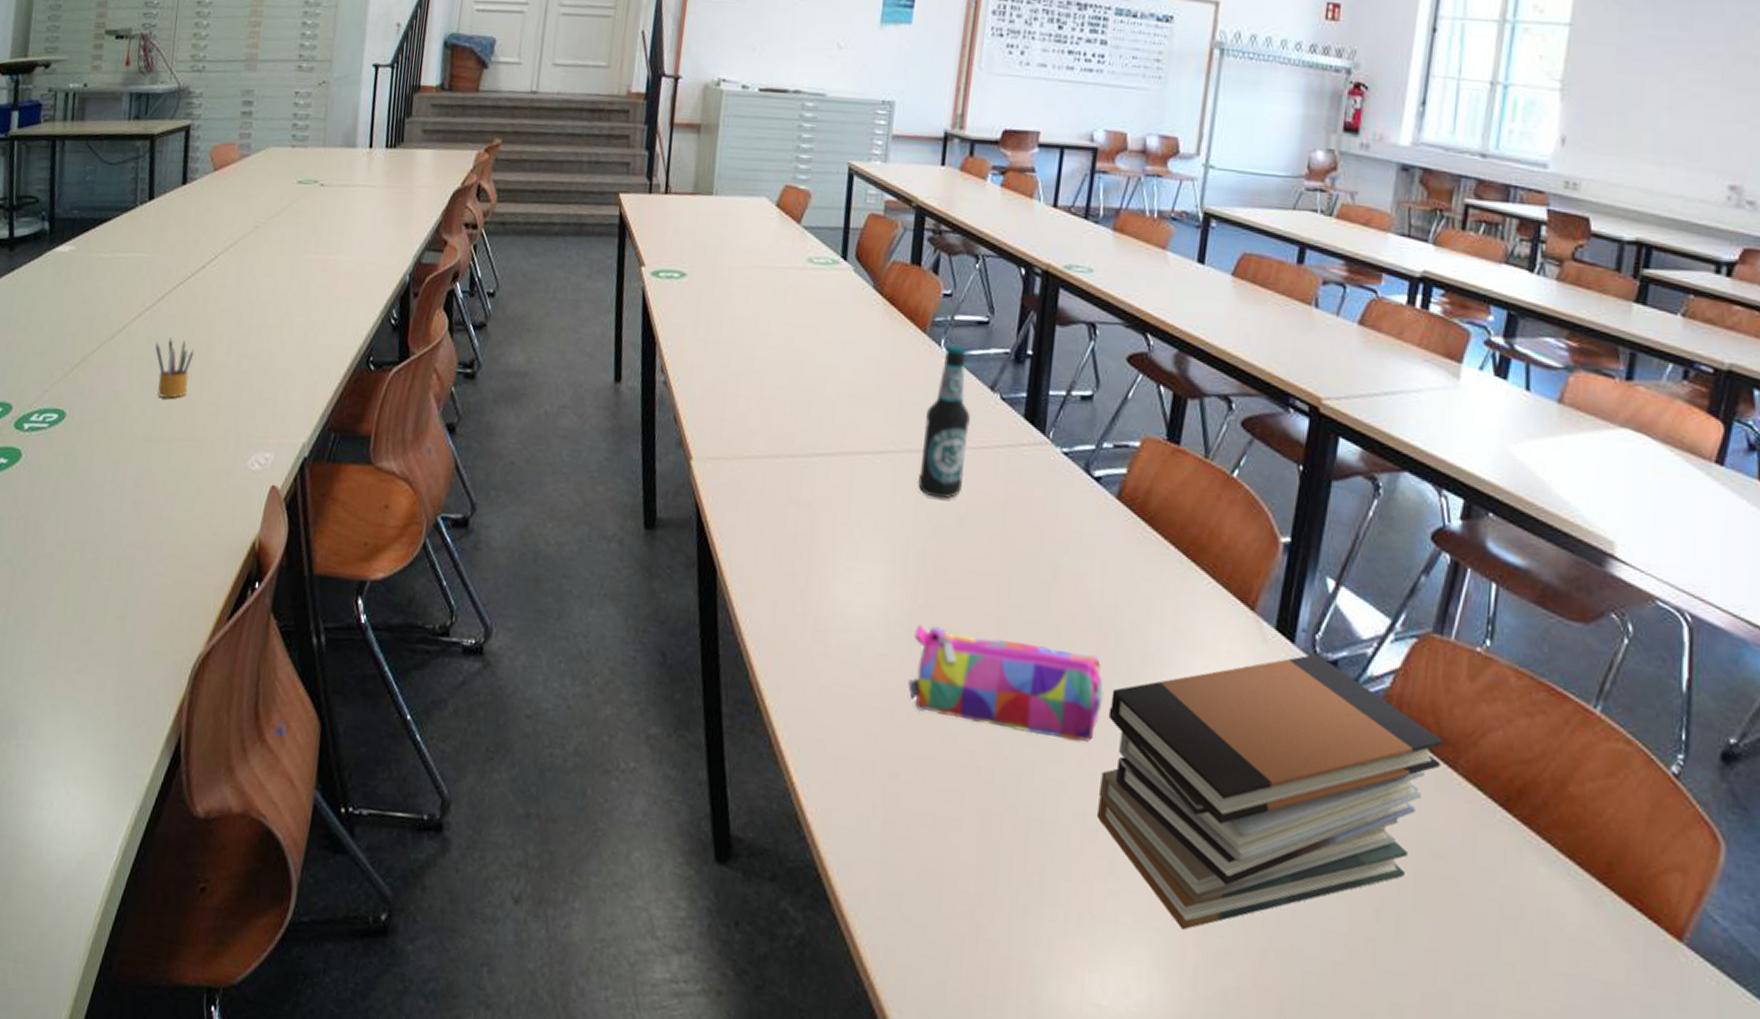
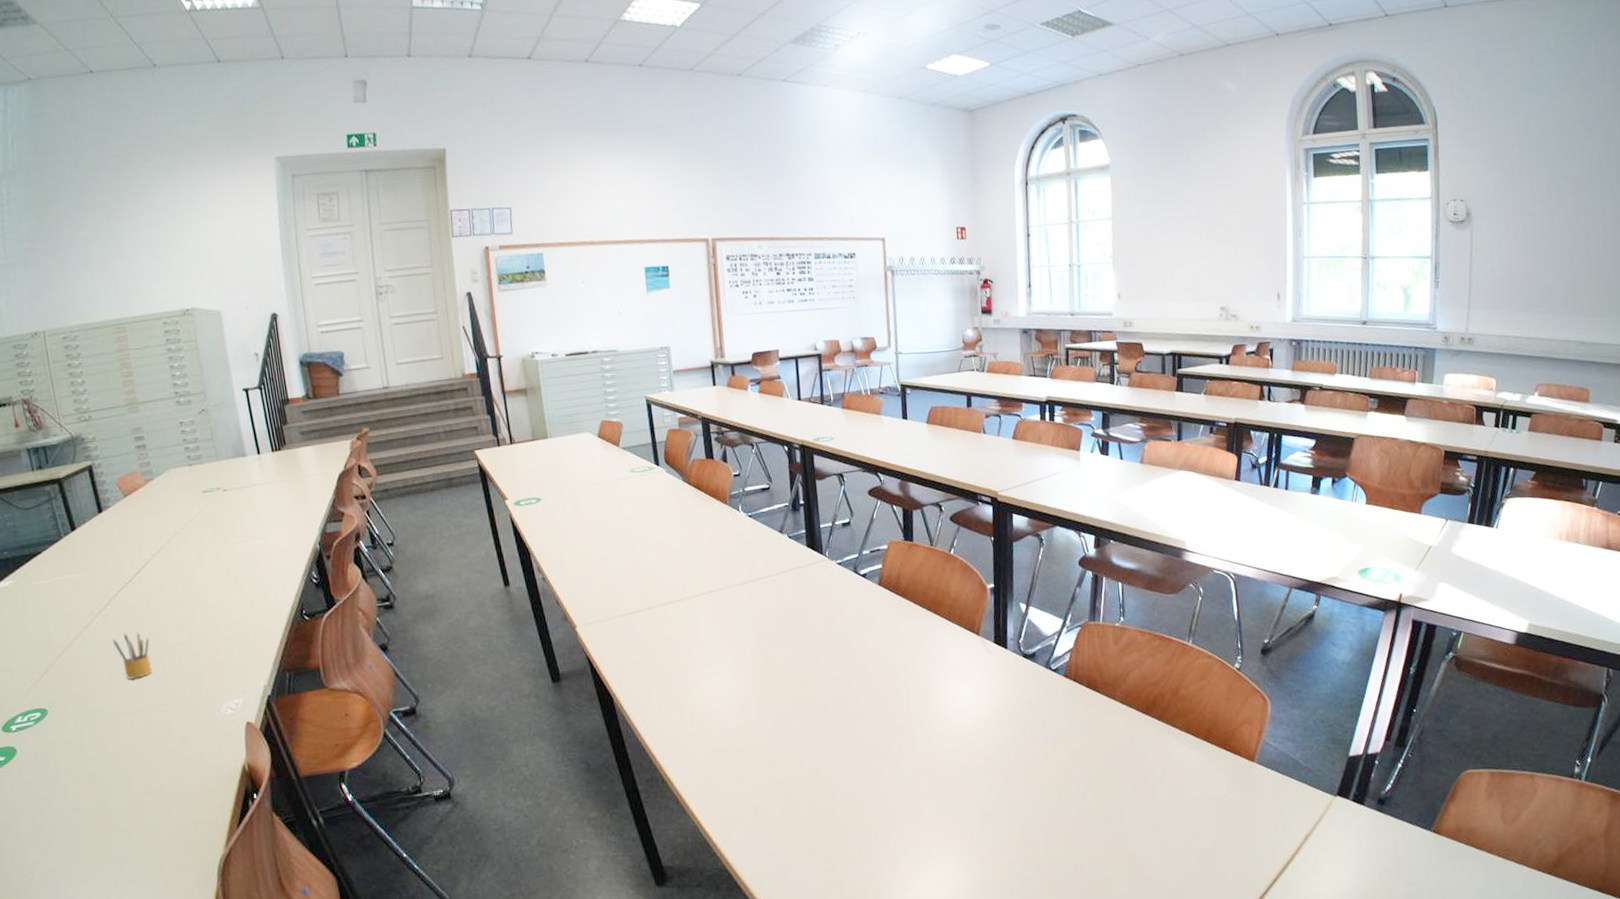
pencil case: present [908,624,1104,743] -> none [761,688,894,753]
bottle: present [917,345,970,499] -> none [739,508,774,613]
book stack: present [1096,653,1444,931] -> none [899,652,1106,839]

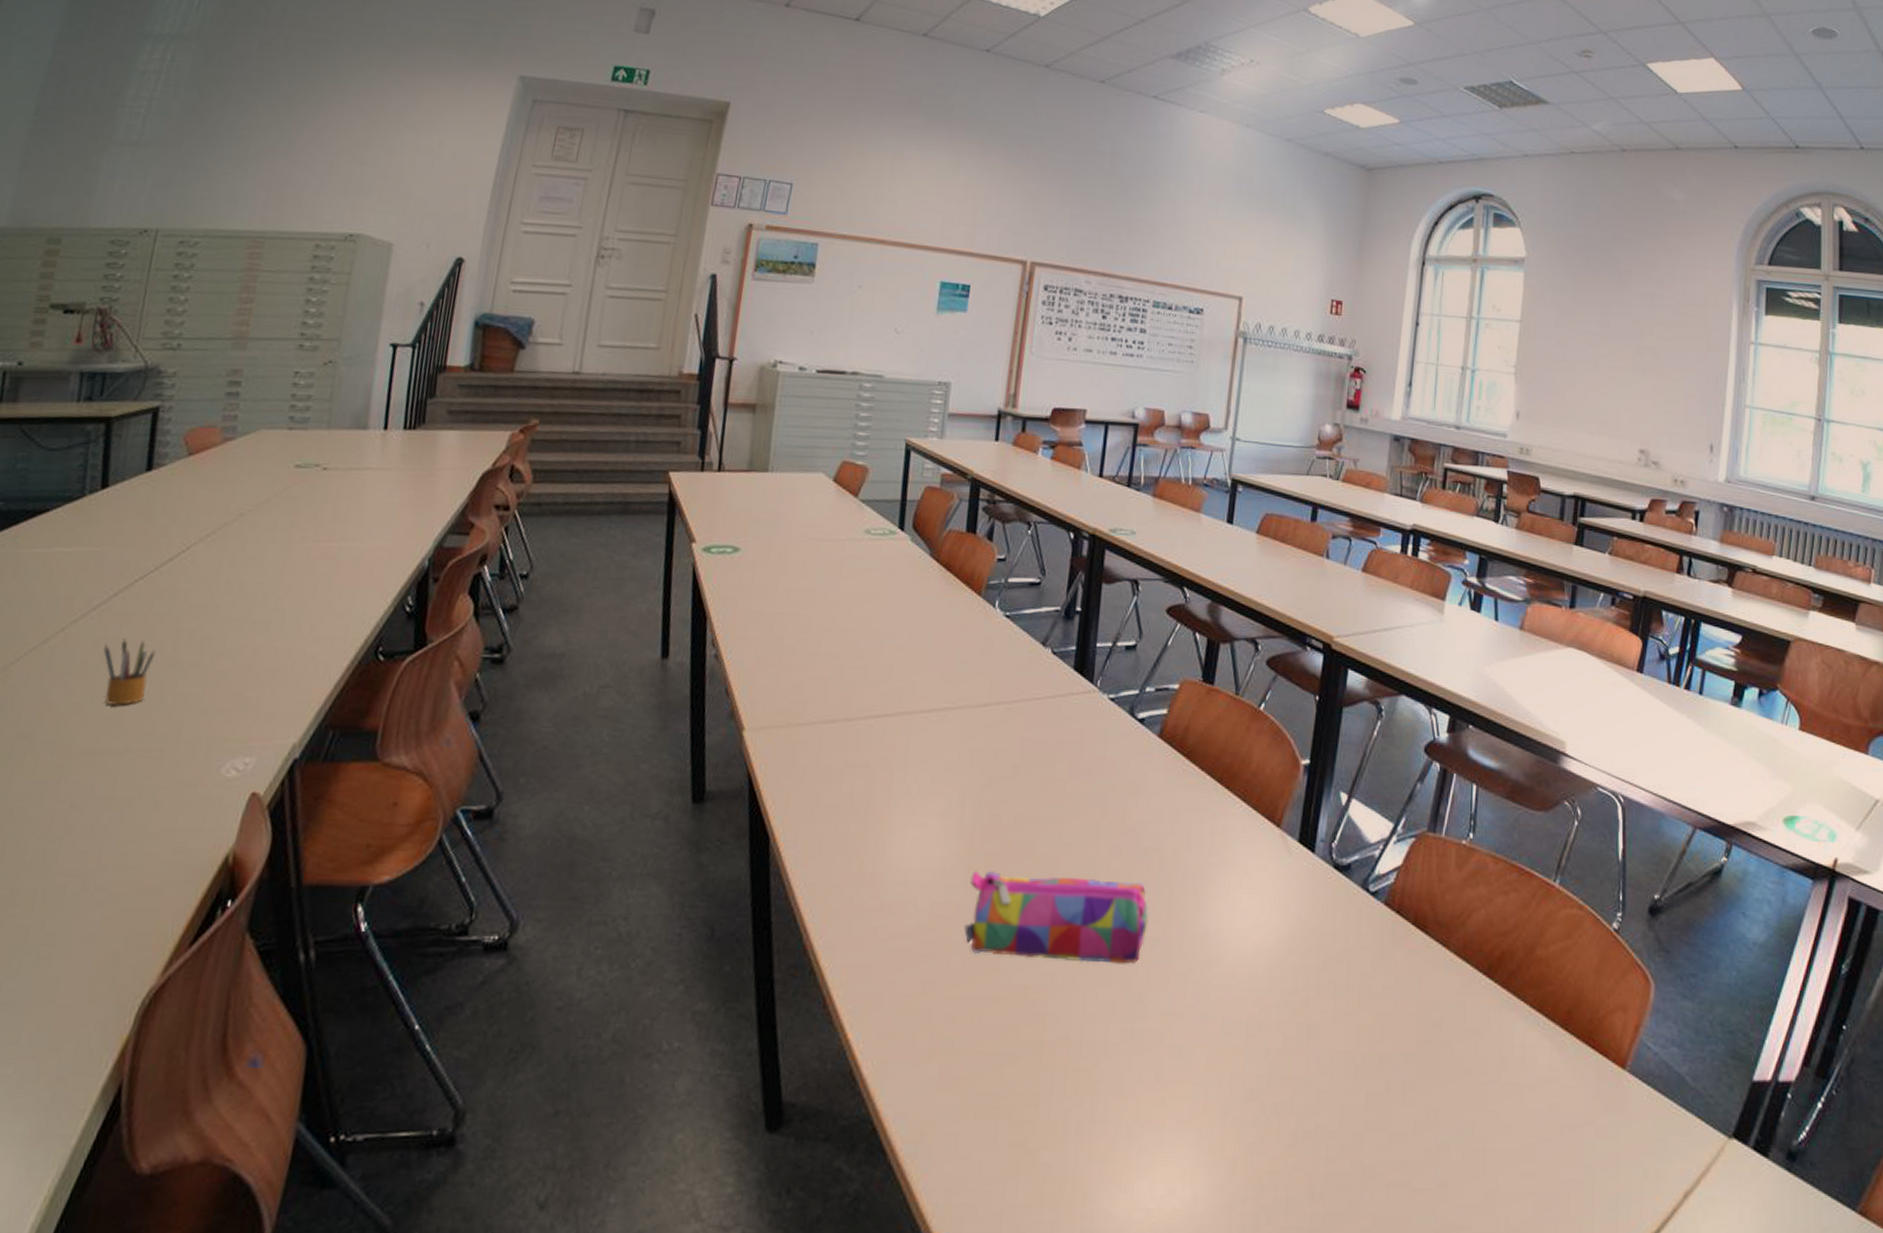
pencil case: none [761,688,894,753] -> present [964,871,1149,965]

